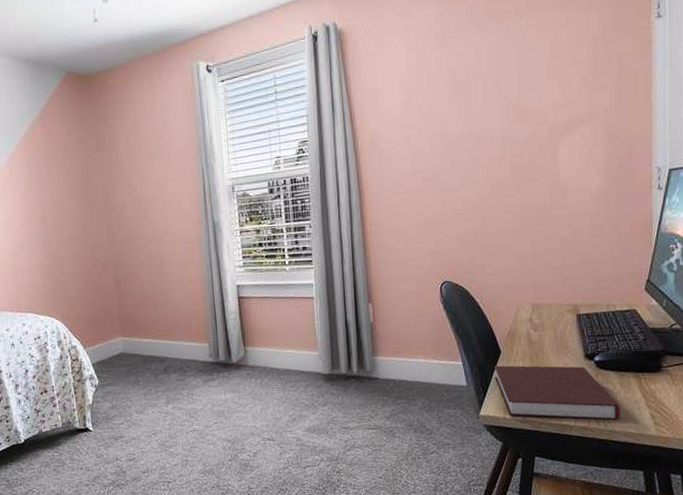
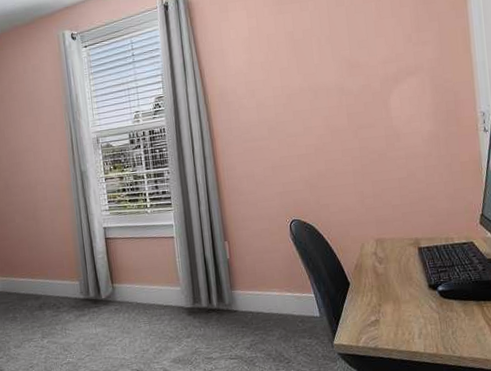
notebook: present [494,365,620,421] -> none [344,296,467,347]

